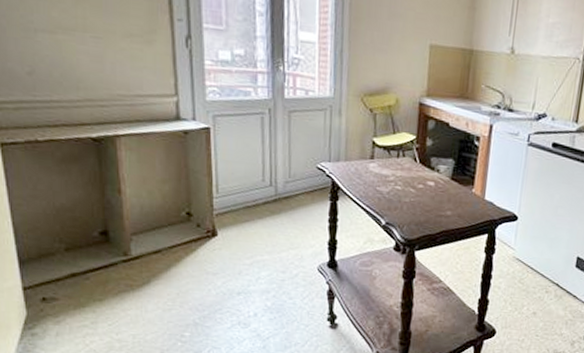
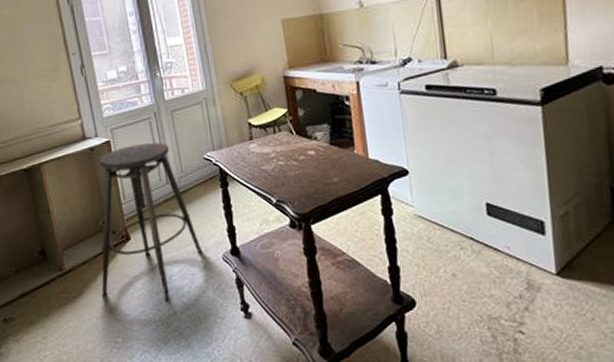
stool: none [173,137,297,302] -> present [99,142,202,301]

